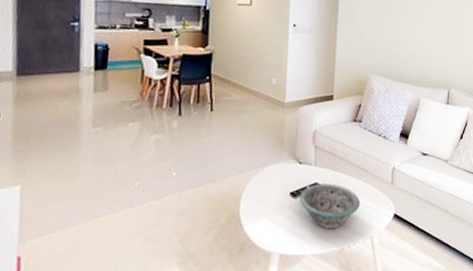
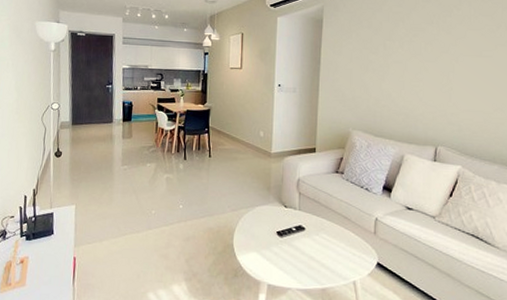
decorative bowl: present [299,183,361,229] -> none [285,226,343,269]

